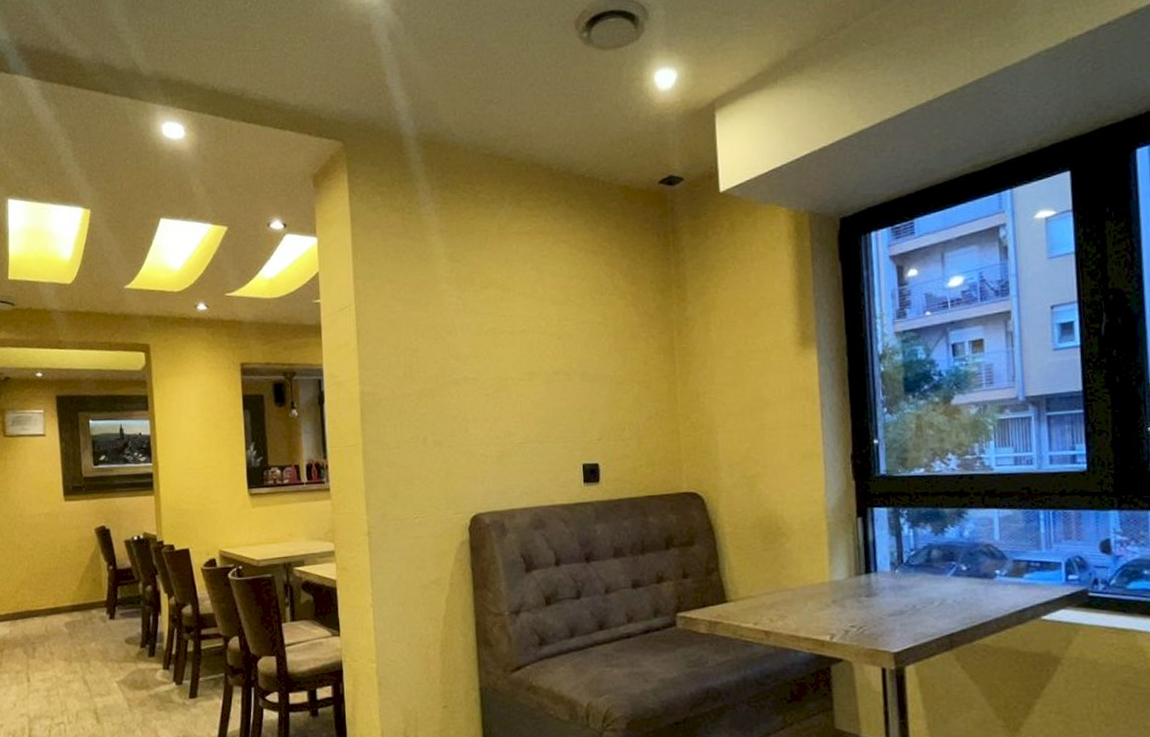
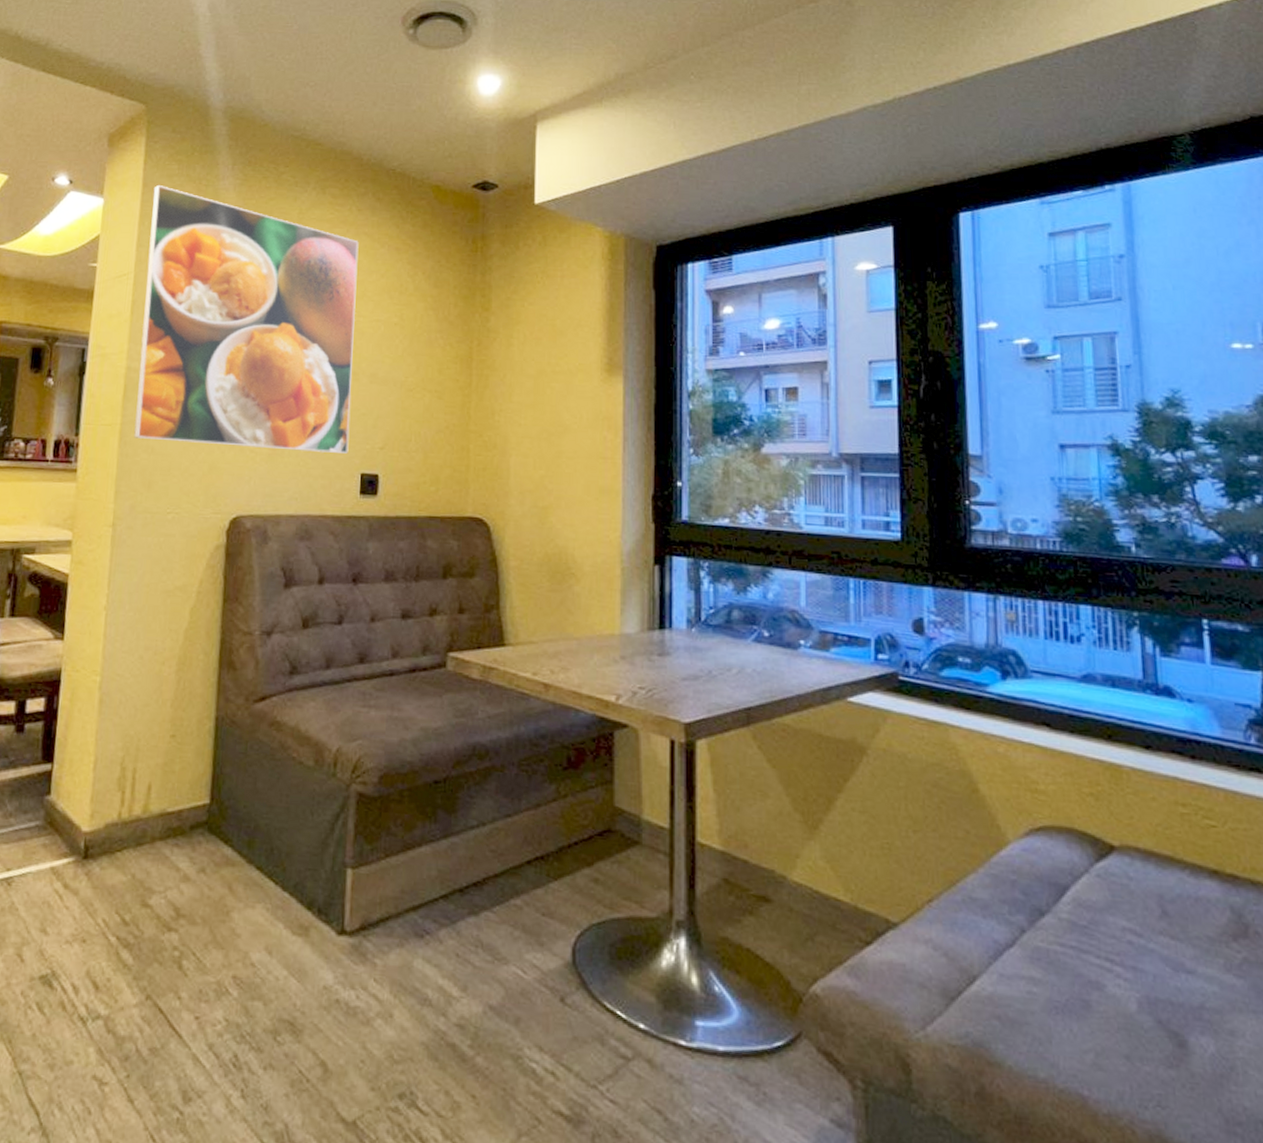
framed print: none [361,217,569,455] -> present [134,184,359,453]

